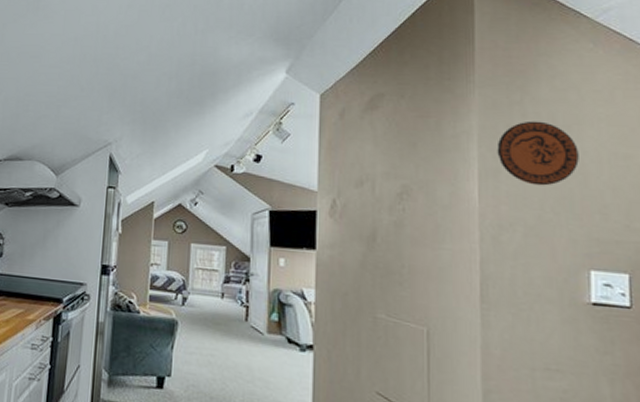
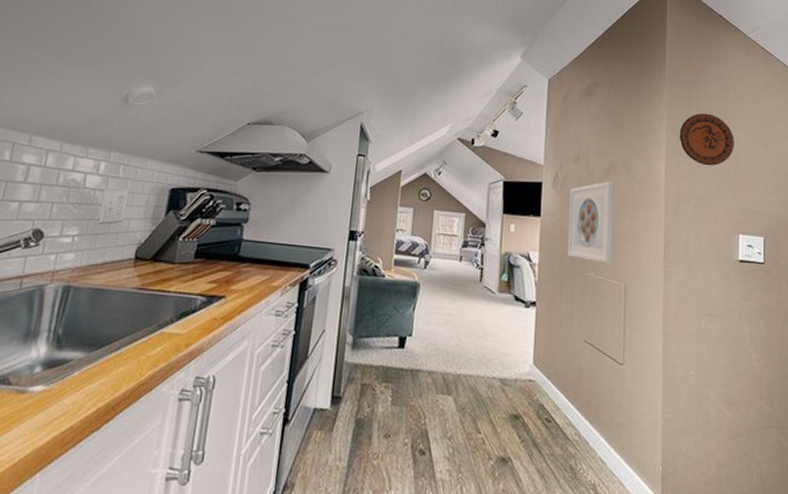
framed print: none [350,207,409,304] -> present [567,181,614,263]

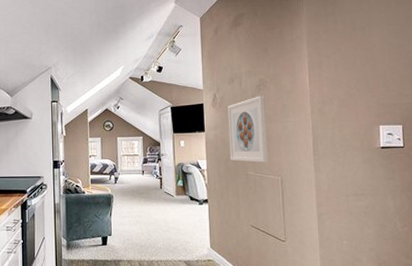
decorative plate: present [679,112,734,166] -> none [319,25,370,71]

